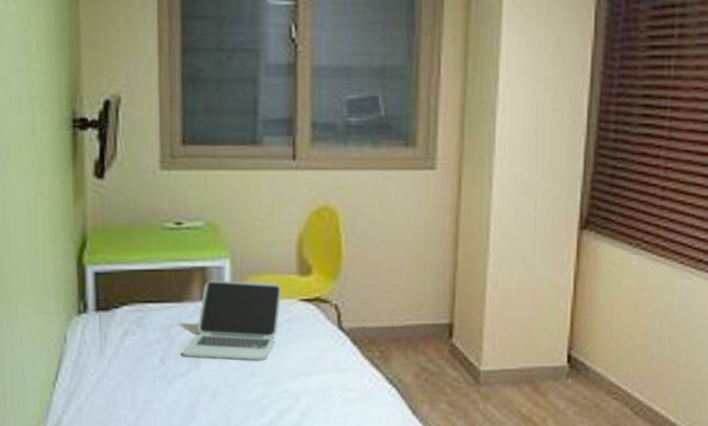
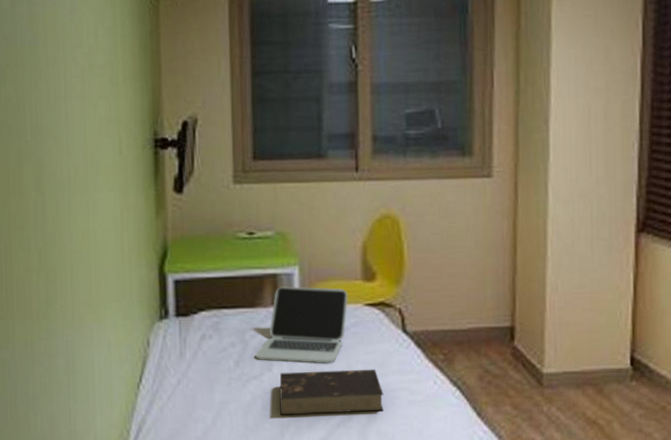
book: none [207,366,317,414] -> present [279,369,384,415]

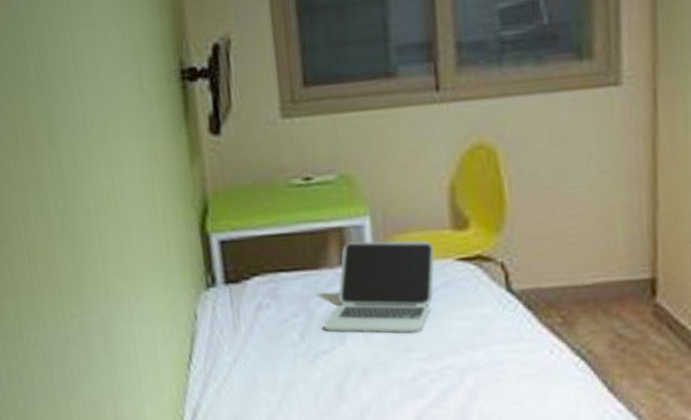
book: present [279,369,384,415] -> none [355,337,487,396]

